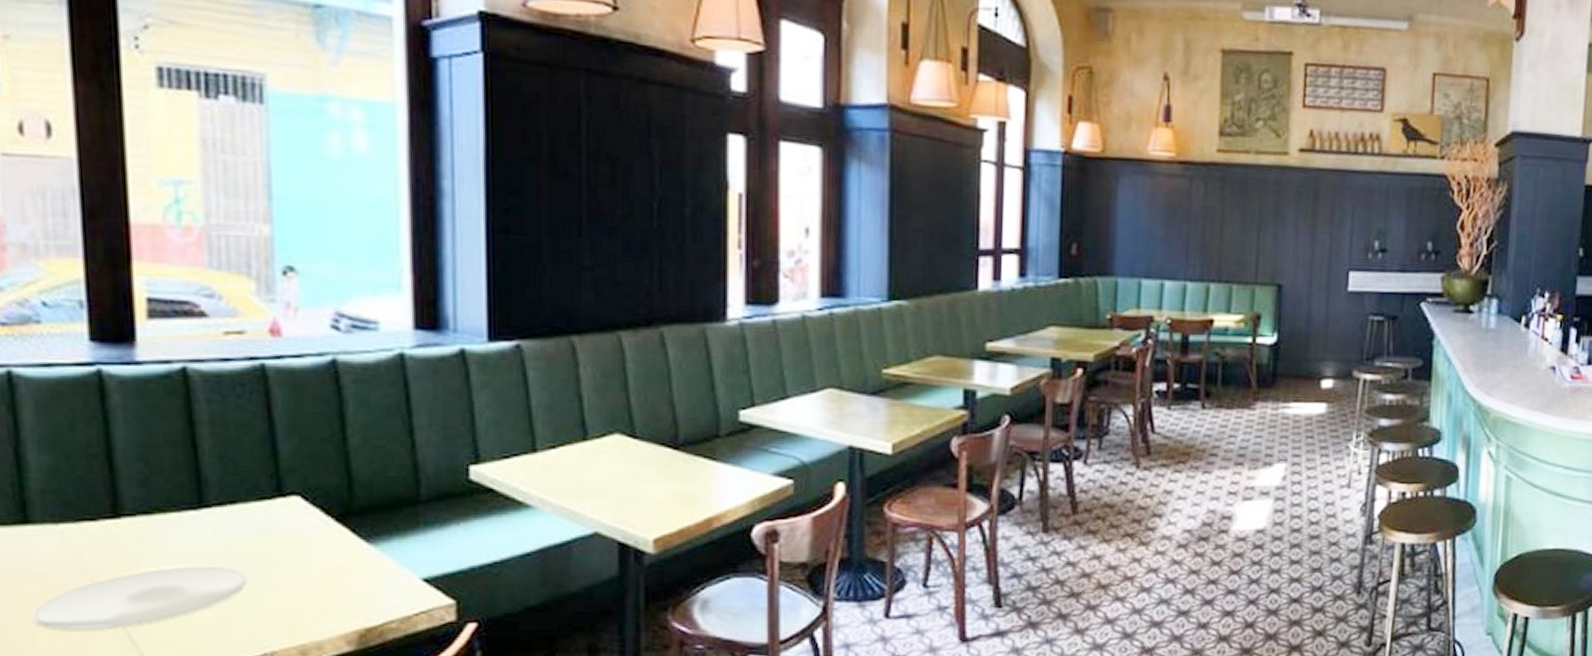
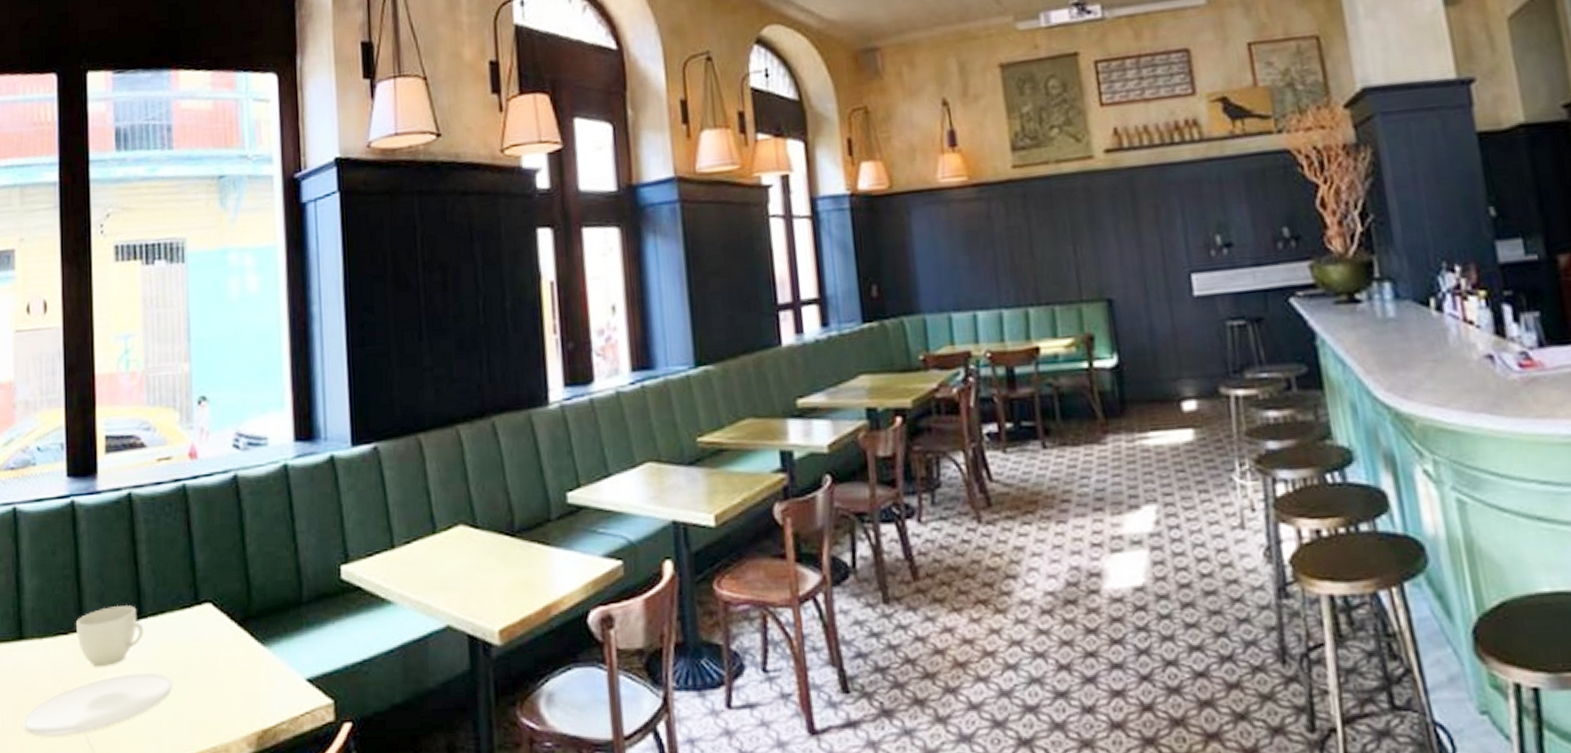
cup: none [107,491,207,556] -> present [75,604,144,666]

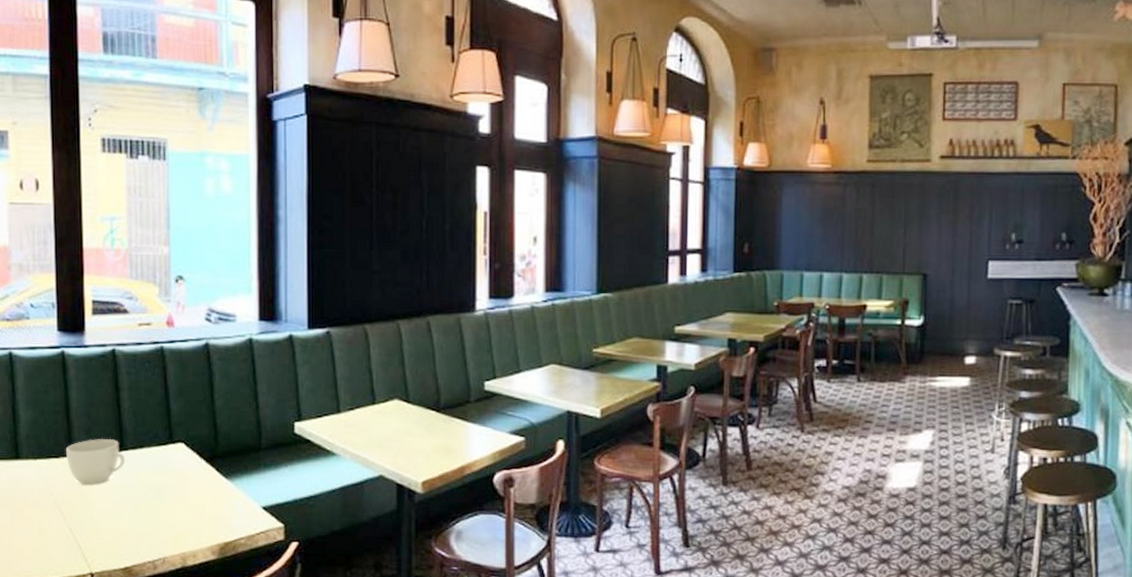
plate: present [21,672,174,737] -> none [18,492,151,537]

